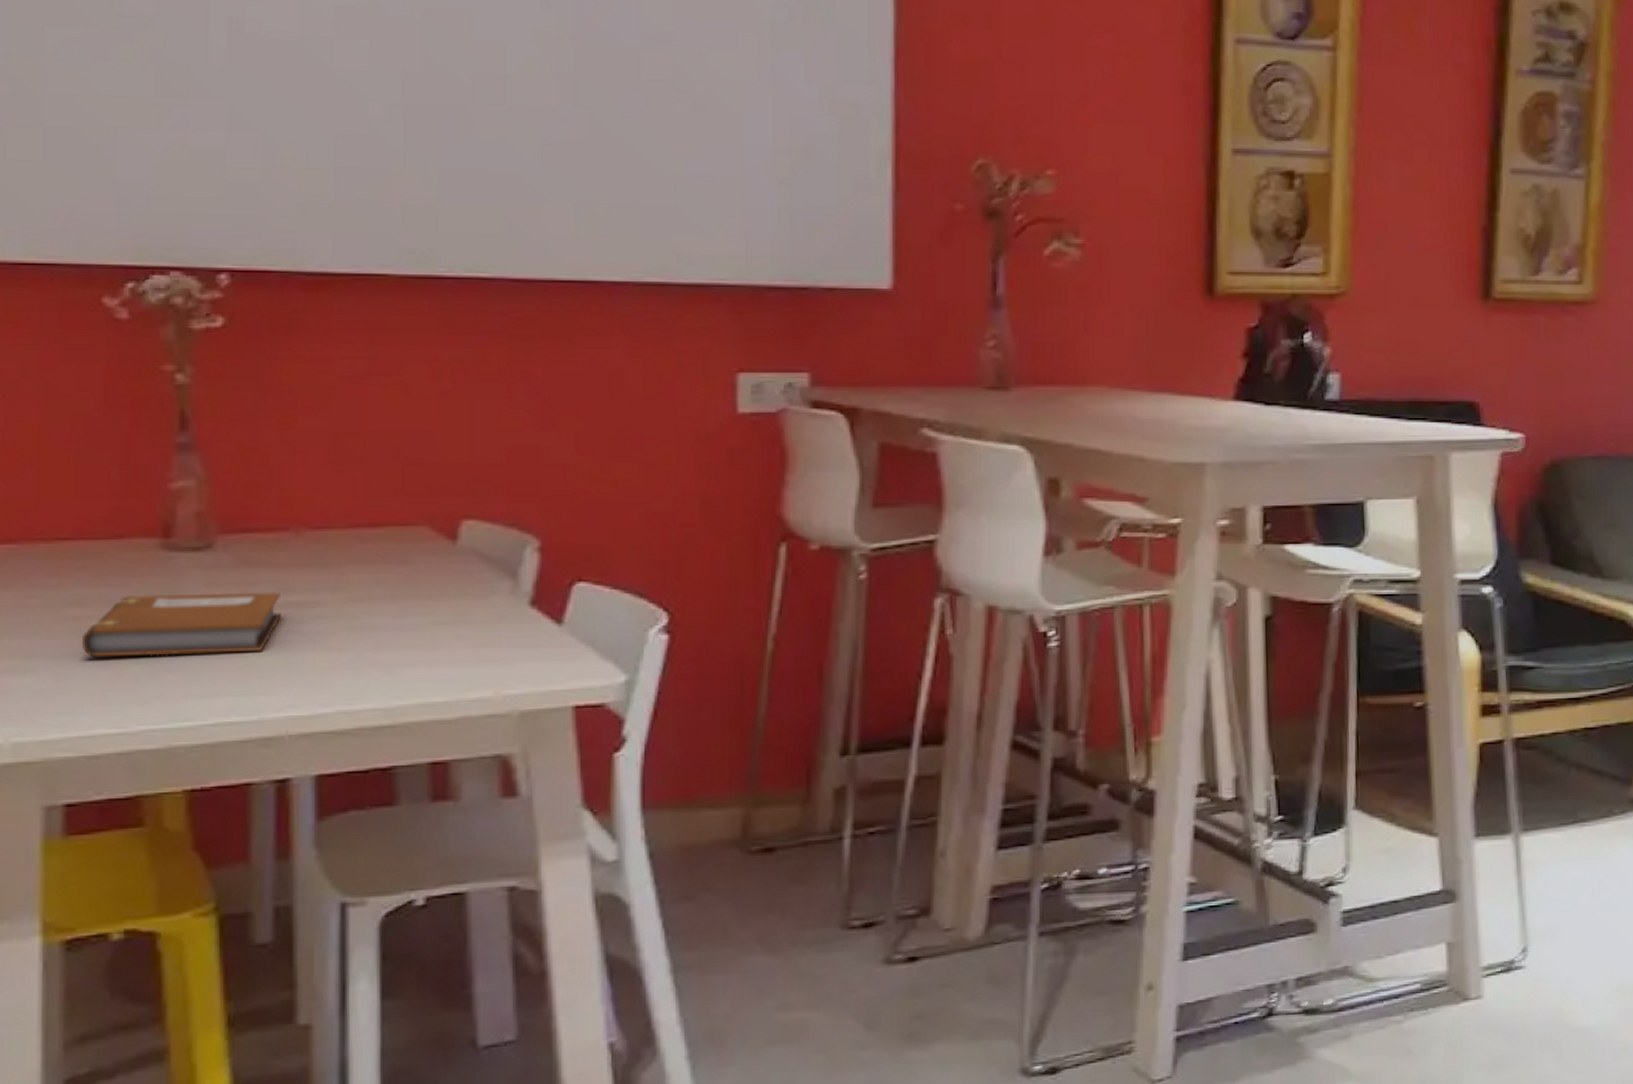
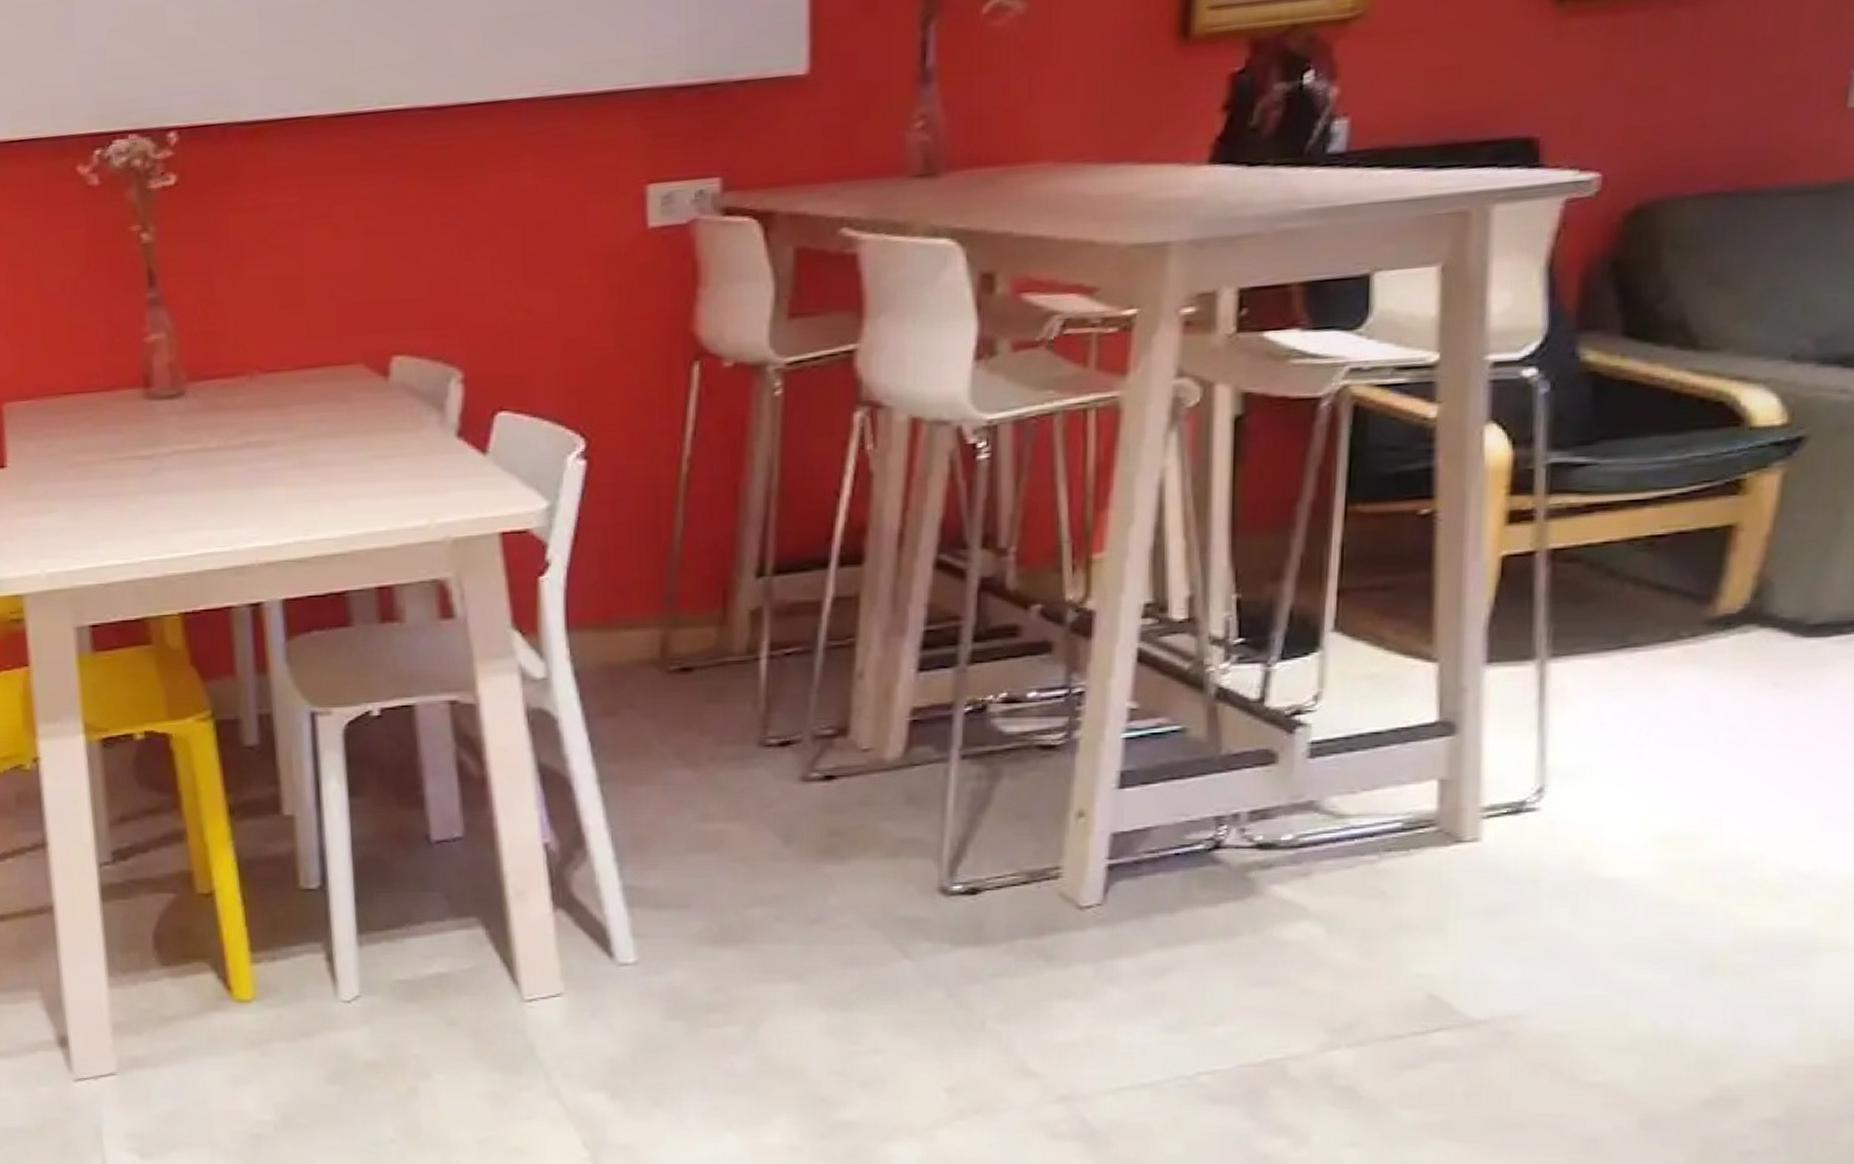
notebook: present [81,592,282,658] -> none [89,433,245,498]

